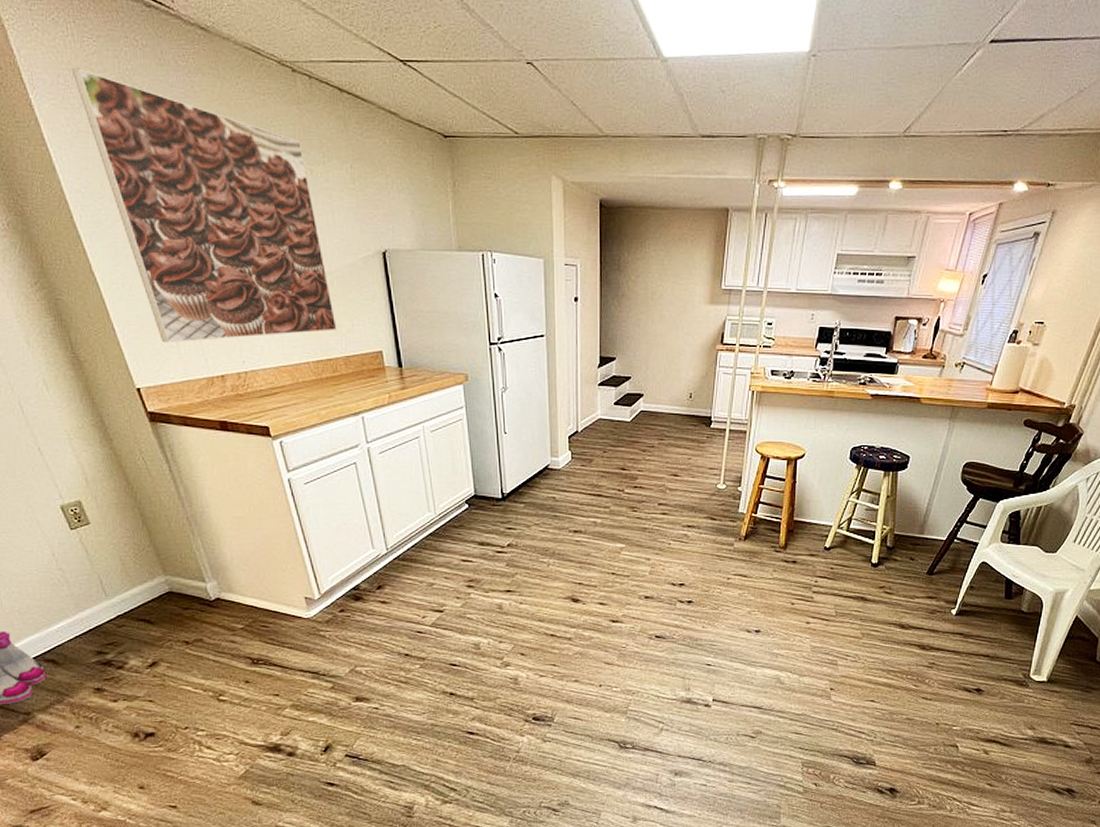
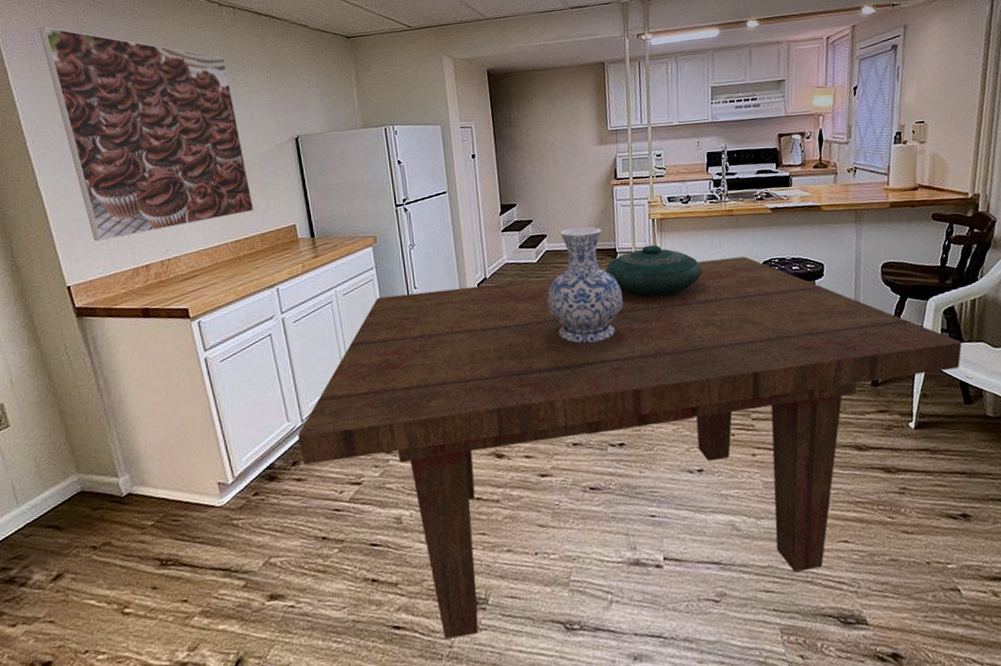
dining table: none [383,438,1018,746] -> present [298,256,962,639]
vase: none [636,390,710,506] -> present [547,226,624,343]
decorative bowl: none [697,417,792,470] -> present [605,244,702,297]

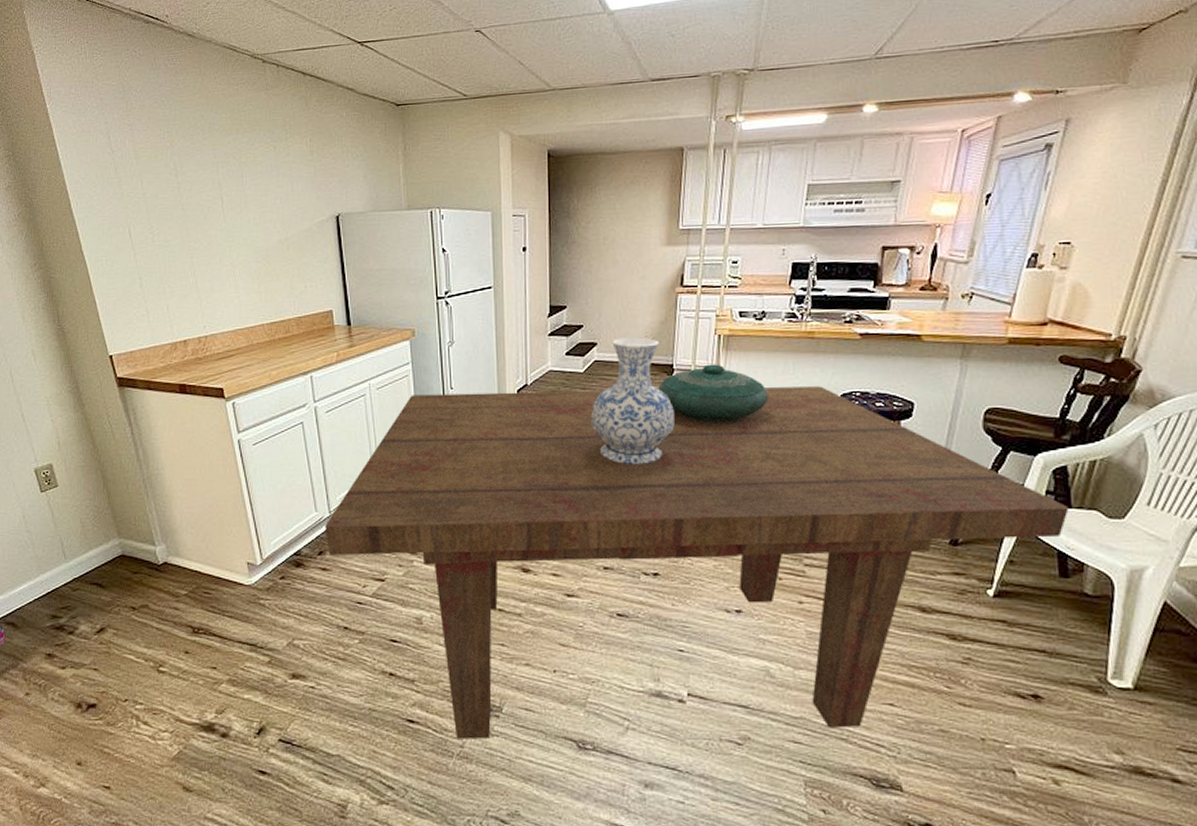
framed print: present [38,26,254,242] -> none [81,79,291,312]

